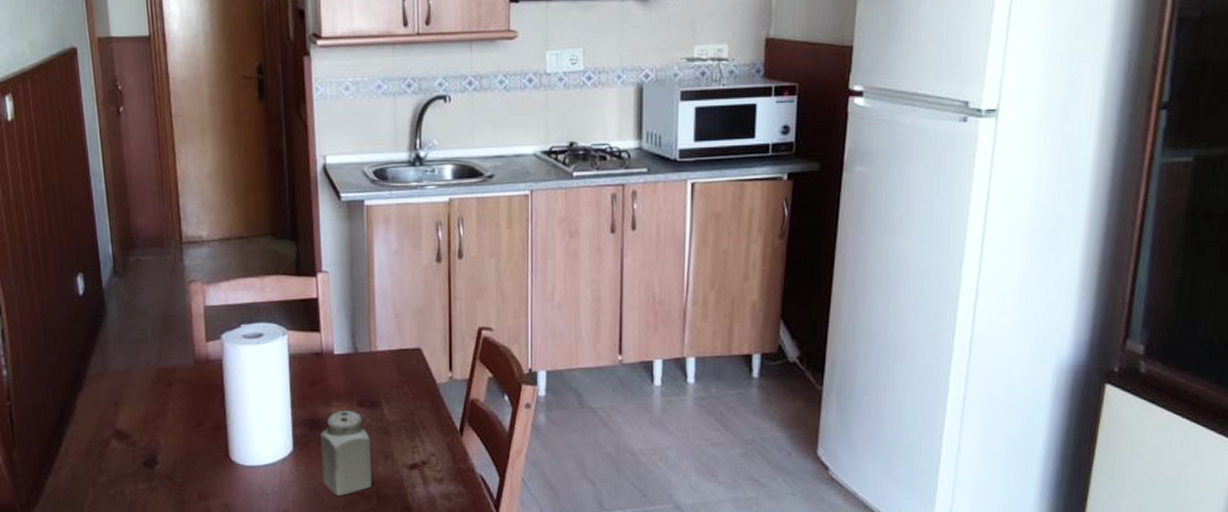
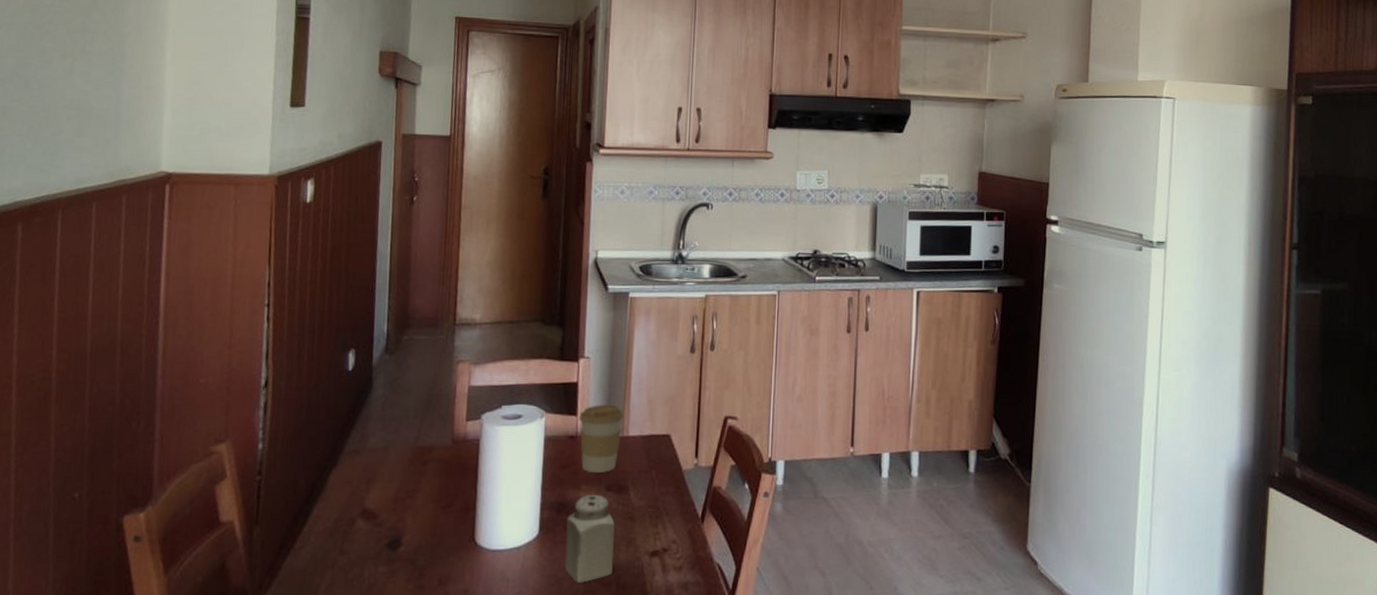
coffee cup: none [323,319,370,390] -> present [579,404,624,474]

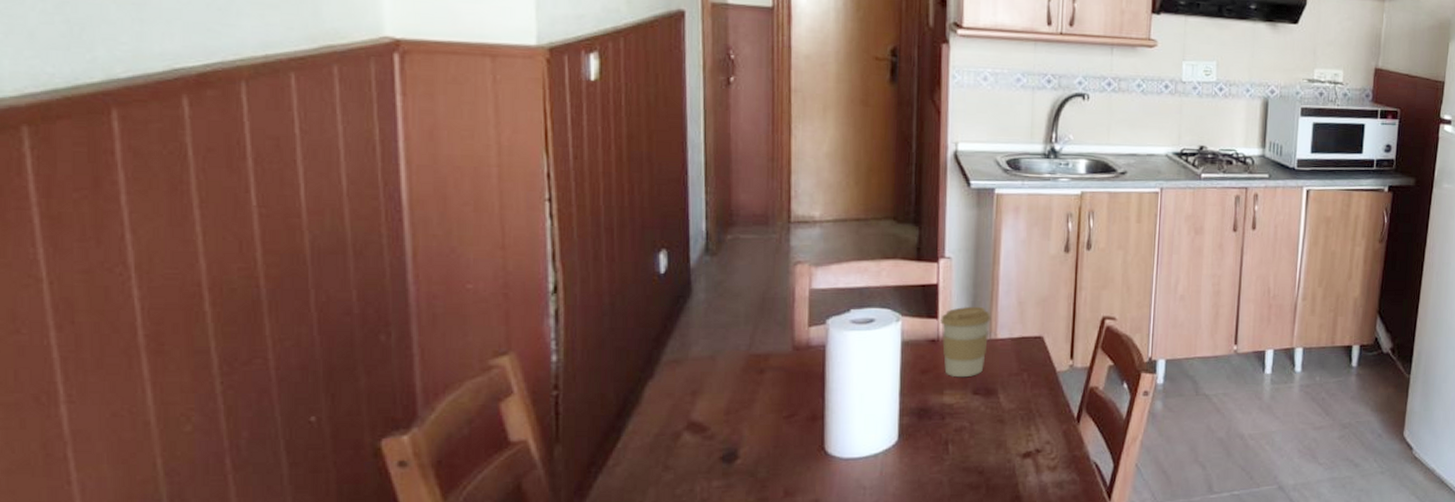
salt shaker: present [564,494,615,583] -> none [928,398,983,487]

